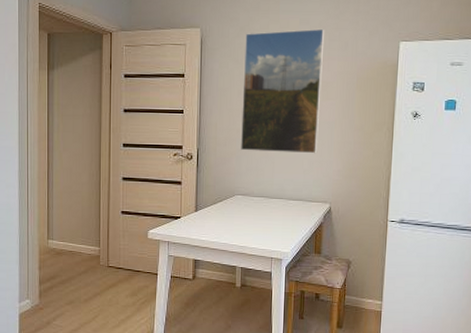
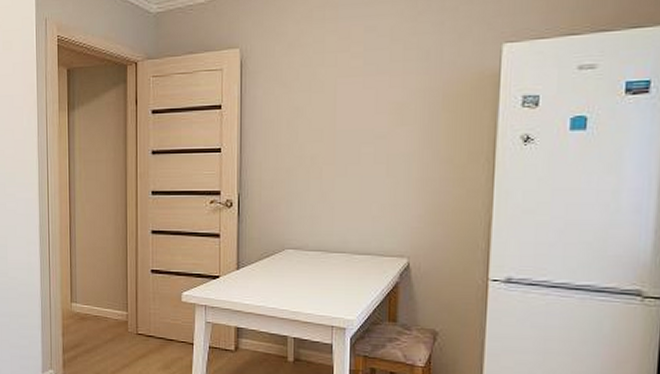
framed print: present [240,28,325,154] -> none [290,35,398,196]

